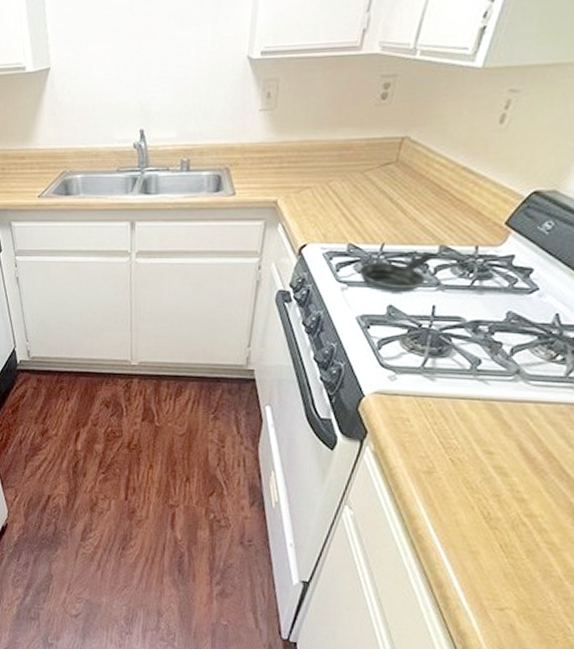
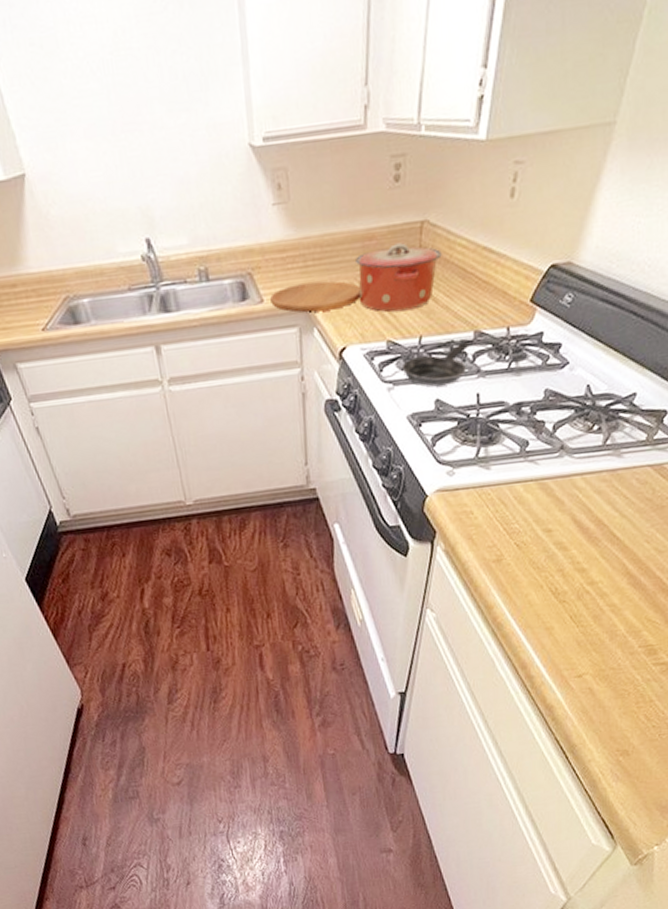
cutting board: none [242,182,331,209] -> present [270,280,362,313]
casserole: none [327,155,418,218] -> present [354,243,442,313]

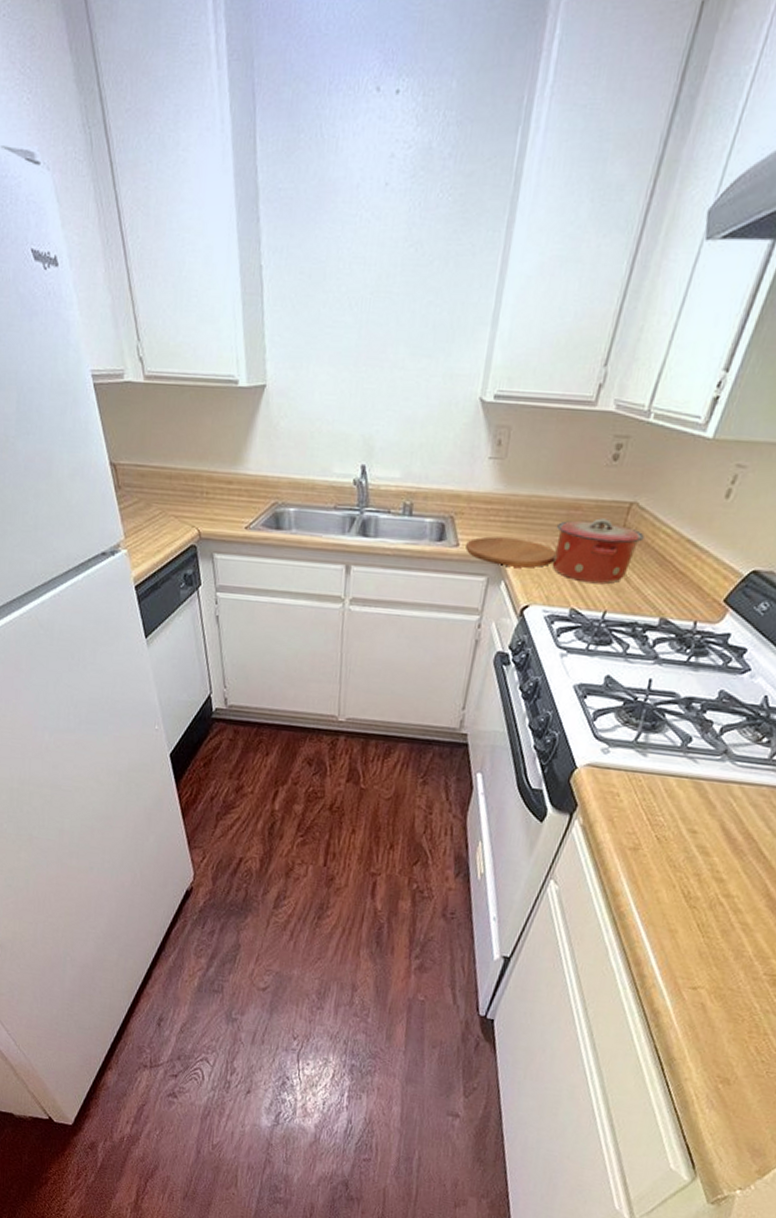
frying pan: present [403,341,470,387] -> none [580,625,653,665]

